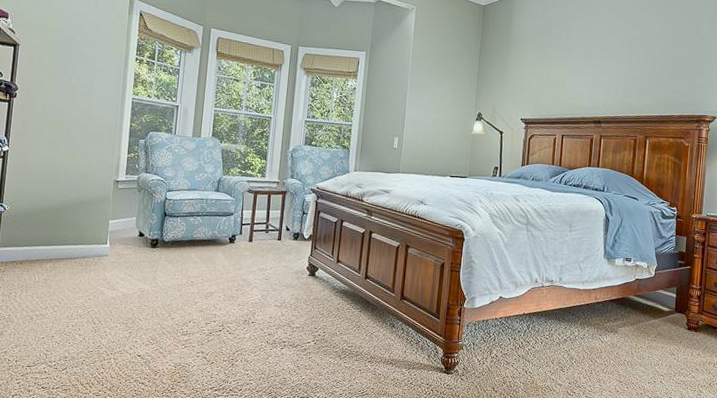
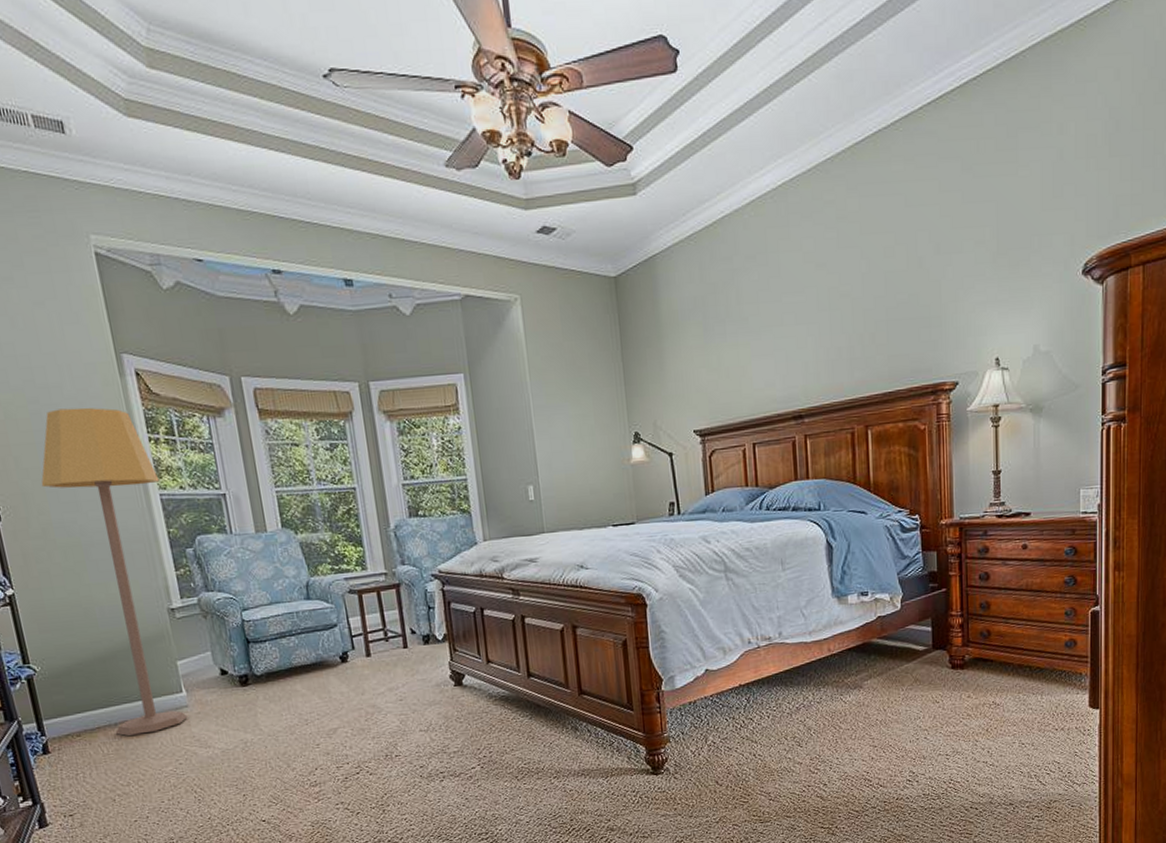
lamp: none [48,28,135,271] -> present [41,407,188,736]

